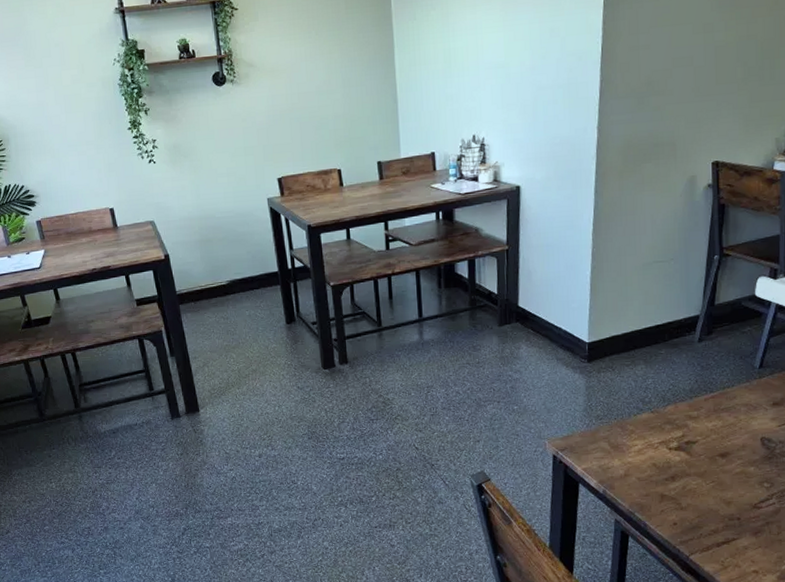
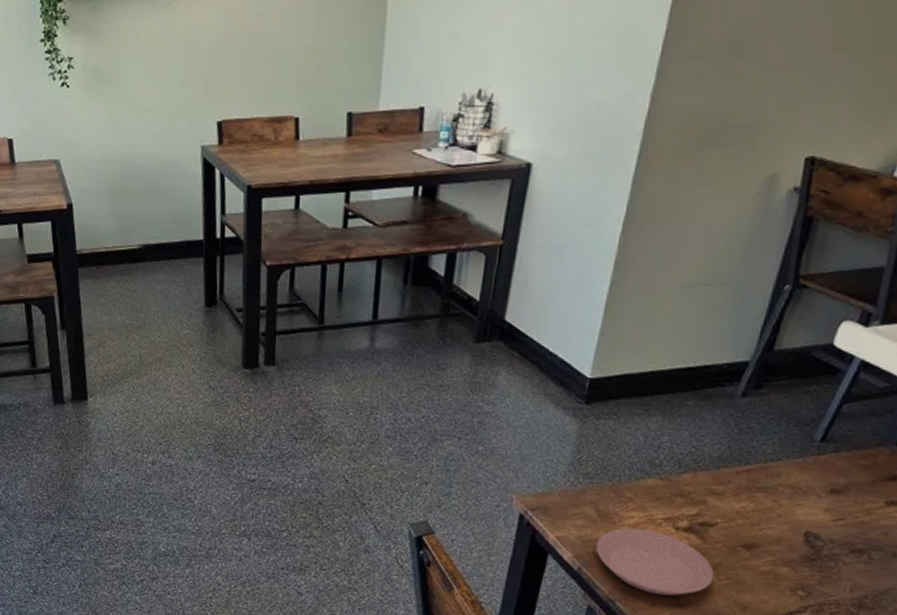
plate: none [613,453,703,502] -> present [595,528,715,596]

